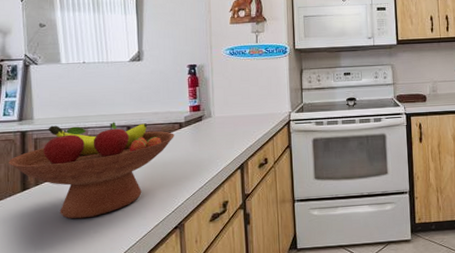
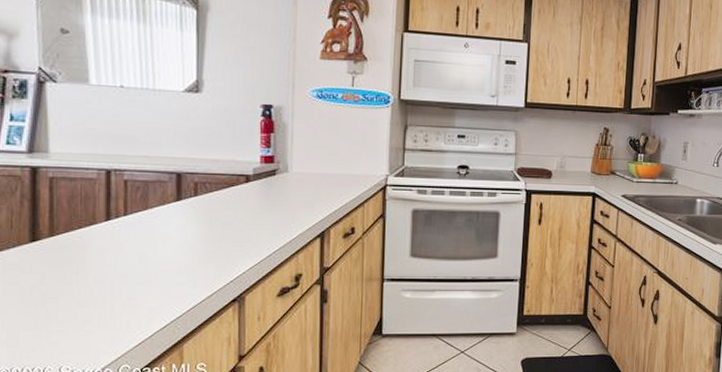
fruit bowl: present [8,122,174,220] -> none [12,163,239,282]

